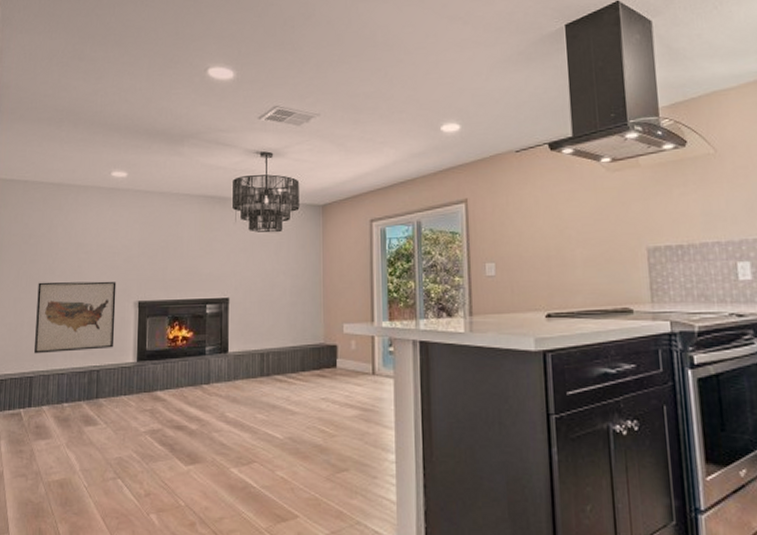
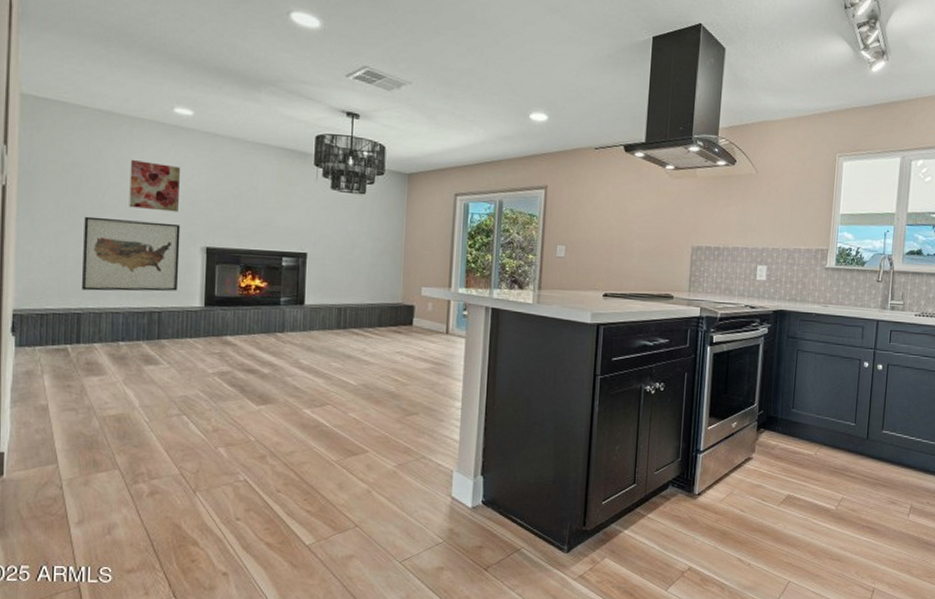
wall art: none [74,224,116,270] -> present [129,159,180,212]

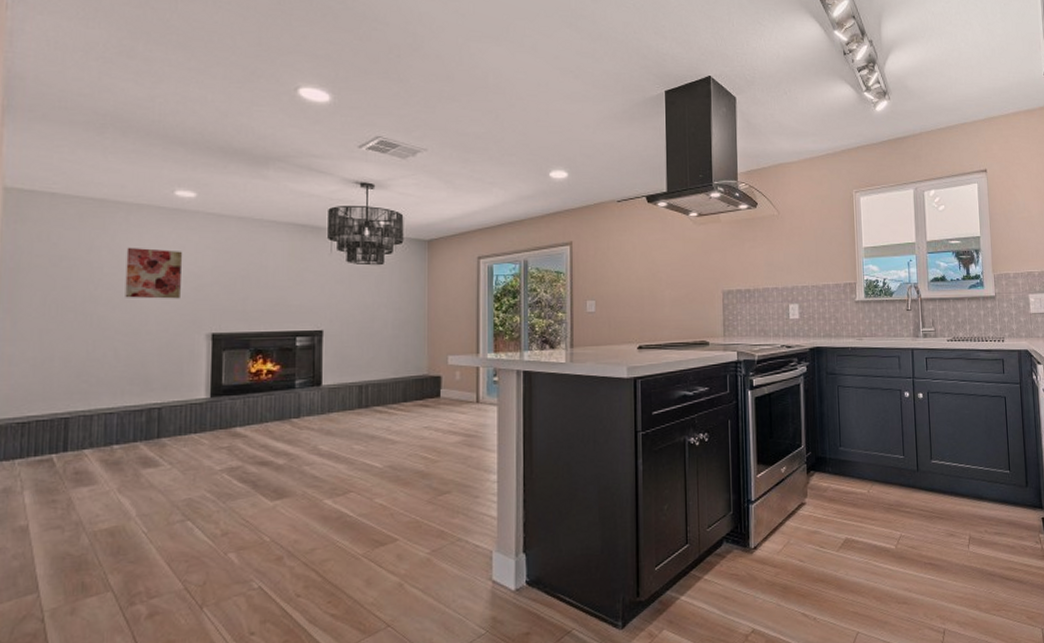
wall art: present [82,216,181,292] -> none [71,311,183,392]

